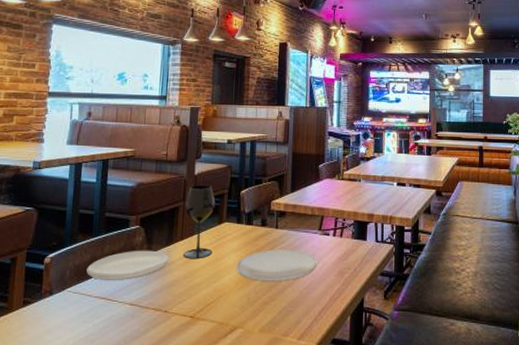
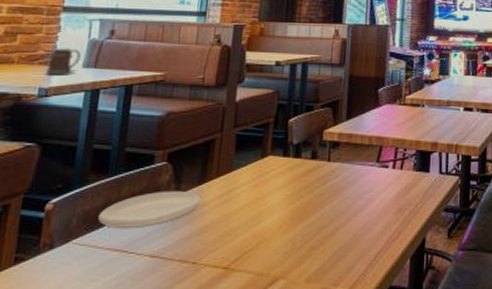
beer mug: none [38,127,65,152] -> present [46,48,81,77]
wineglass: present [184,184,216,258] -> none [218,112,259,198]
plate: present [236,249,317,283] -> none [280,185,374,224]

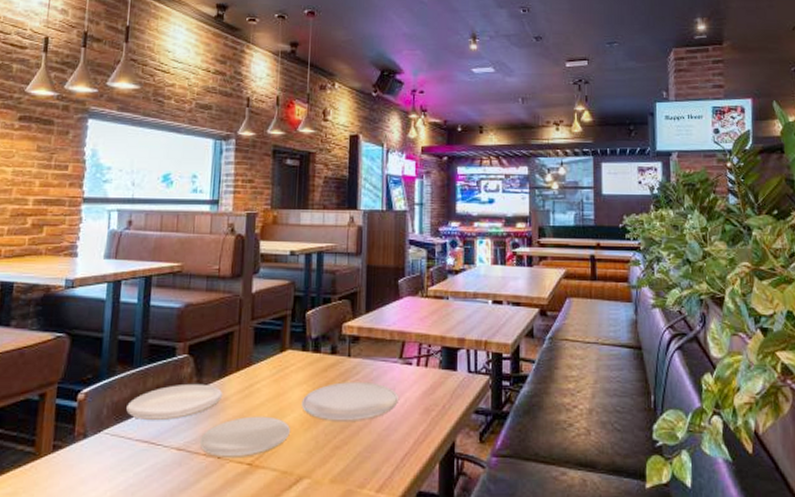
beer mug: present [46,48,81,77] -> none [71,239,102,268]
plate: none [174,220,268,264] -> present [199,416,290,459]
plate: none [280,185,374,224] -> present [301,382,398,423]

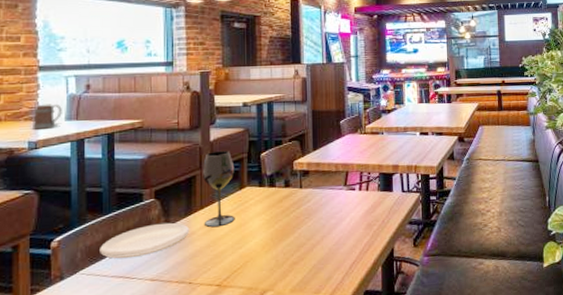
beer mug: none [71,239,102,268] -> present [33,104,62,131]
plate: present [199,416,290,459] -> none [171,244,253,283]
wineglass: none [239,304,277,393] -> present [202,150,235,227]
plate: present [301,382,398,423] -> none [261,207,345,243]

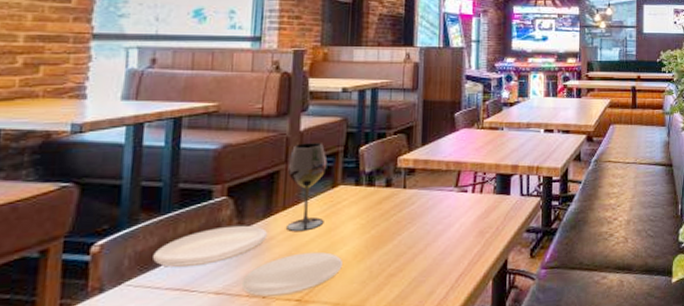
beer mug: present [33,104,62,131] -> none [78,79,118,111]
plate: none [171,244,253,283] -> present [241,251,342,298]

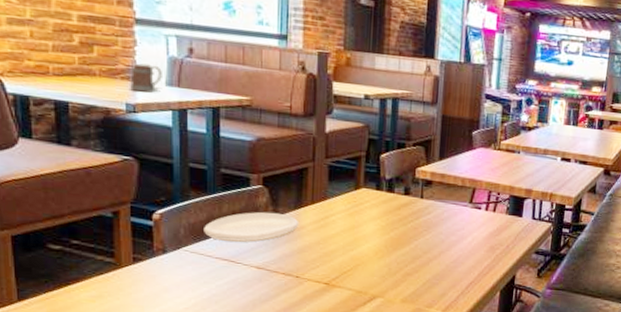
beer mug: none [78,79,118,111] -> present [130,63,162,93]
plate: present [241,251,342,298] -> none [278,243,365,279]
wineglass: present [287,142,328,231] -> none [315,144,351,225]

